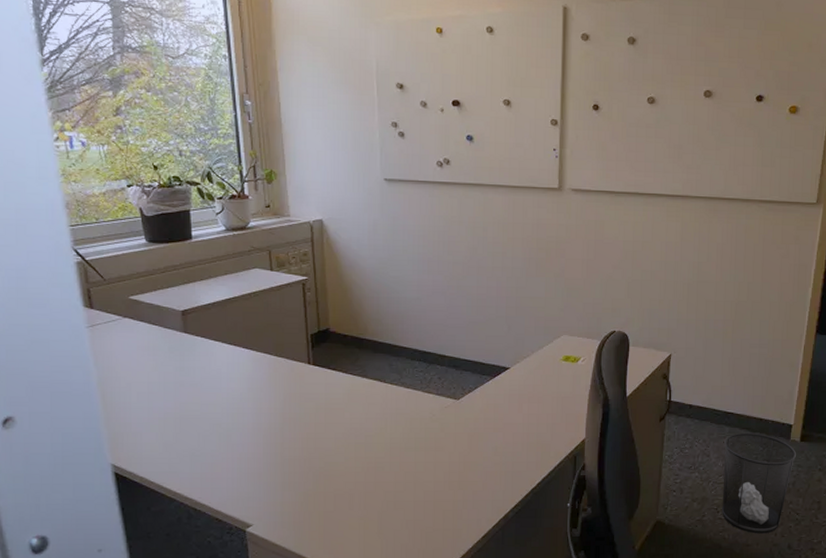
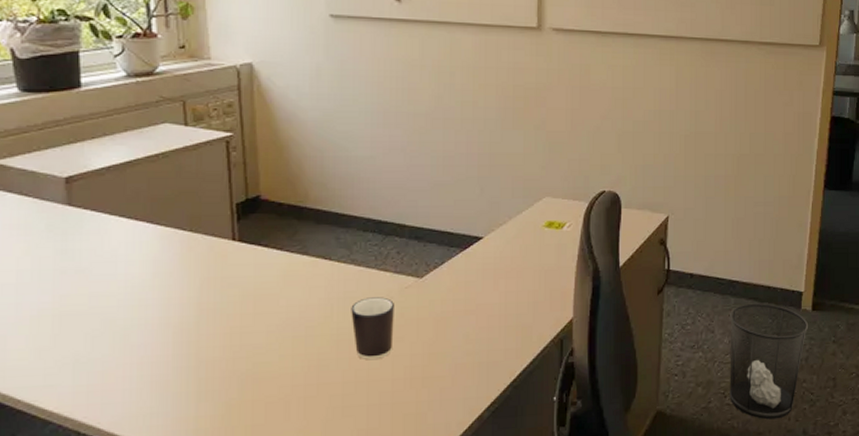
mug: none [401,414,436,465] -> present [351,297,394,360]

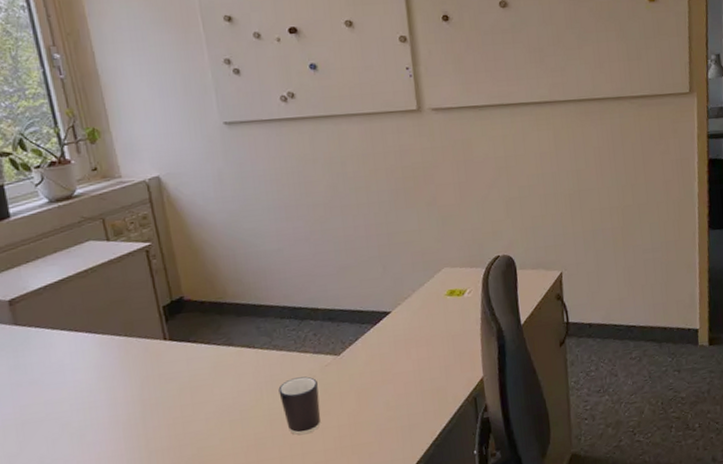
waste bin: present [729,303,809,420] -> none [630,343,708,451]

